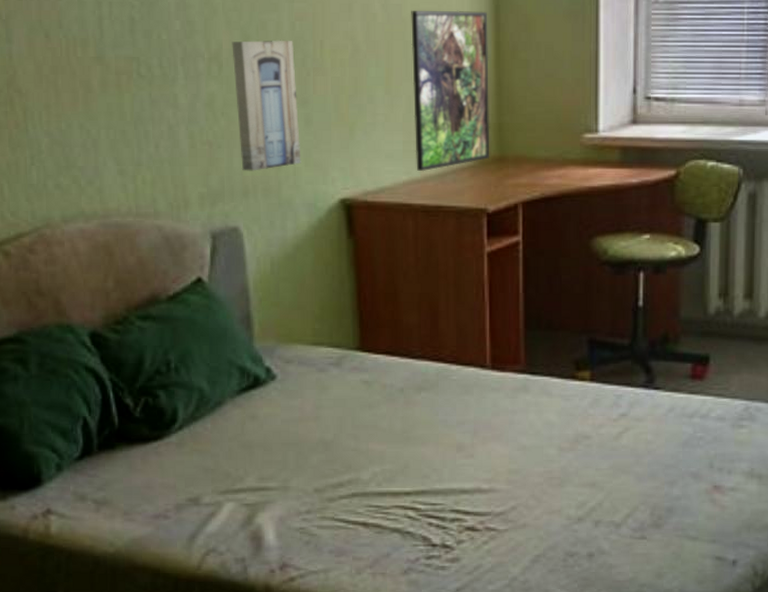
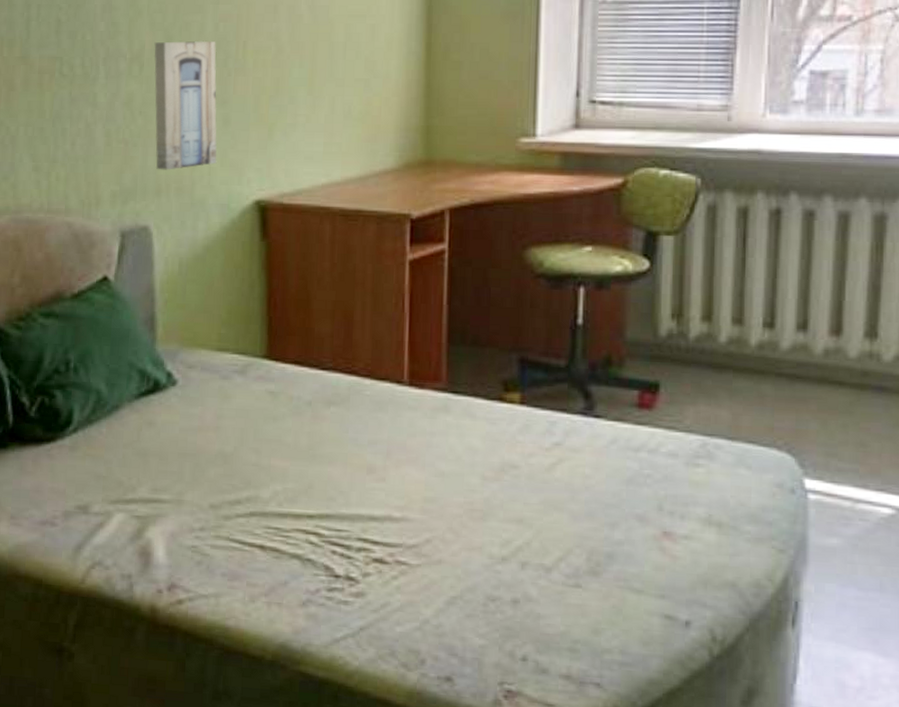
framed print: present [411,10,490,172] -> none [336,11,419,175]

